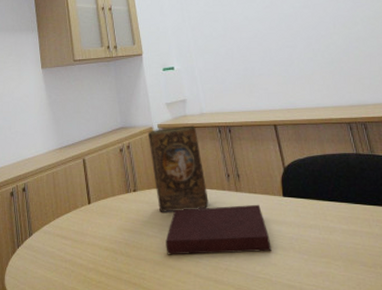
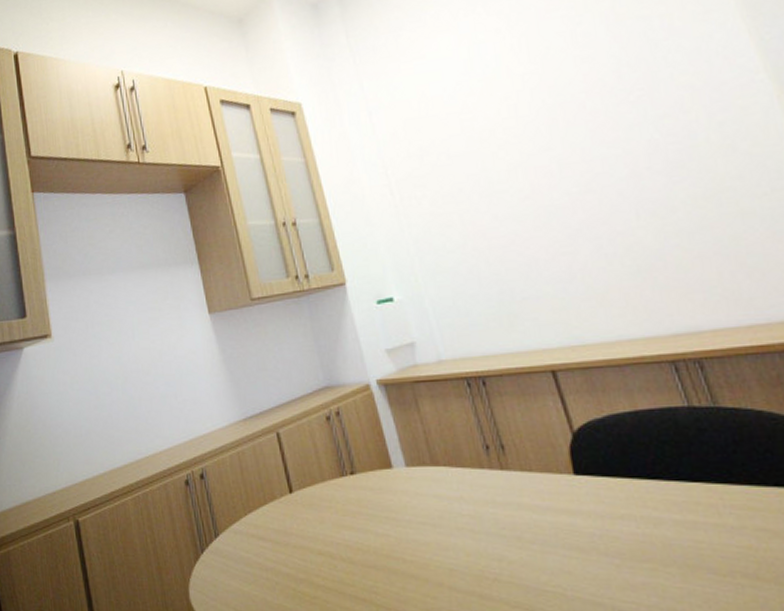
book: present [147,125,209,212] -> none [363,378,461,502]
notebook: present [166,204,271,255] -> none [402,487,562,561]

